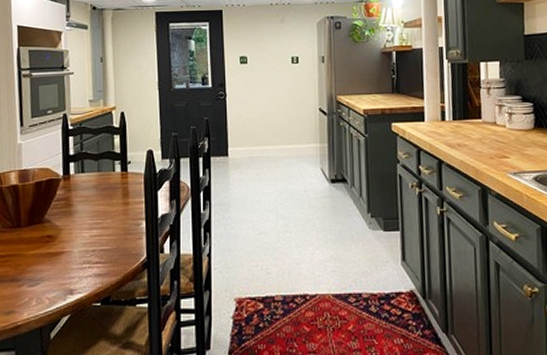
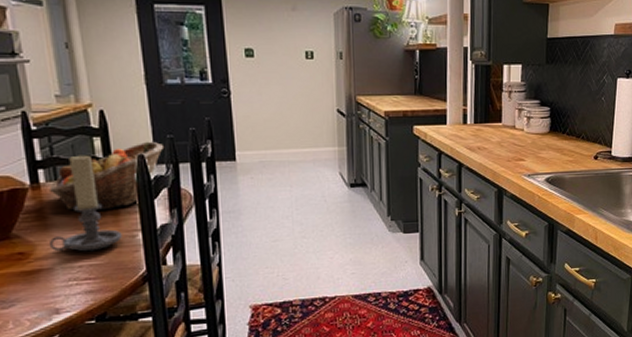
candle holder: none [71,150,129,237] -> present [48,155,122,252]
fruit basket: none [77,138,170,200] -> present [50,141,165,211]

